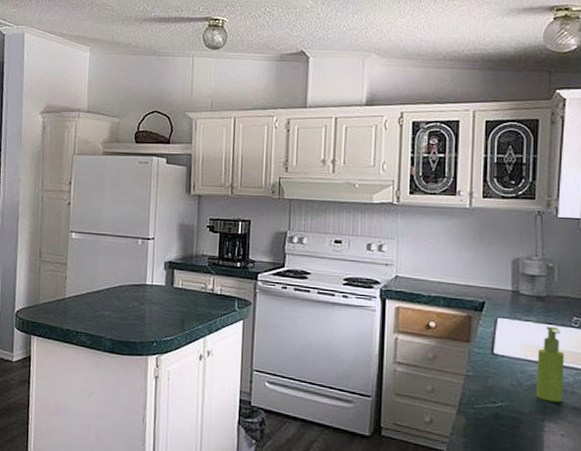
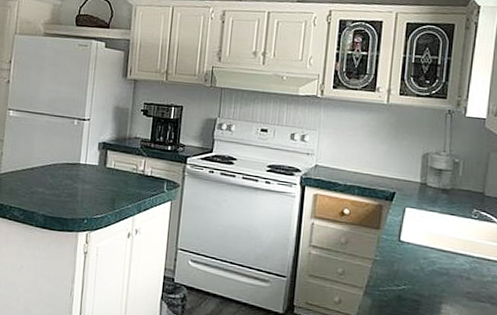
soap dispenser: present [537,326,565,403] -> none [436,216,464,287]

